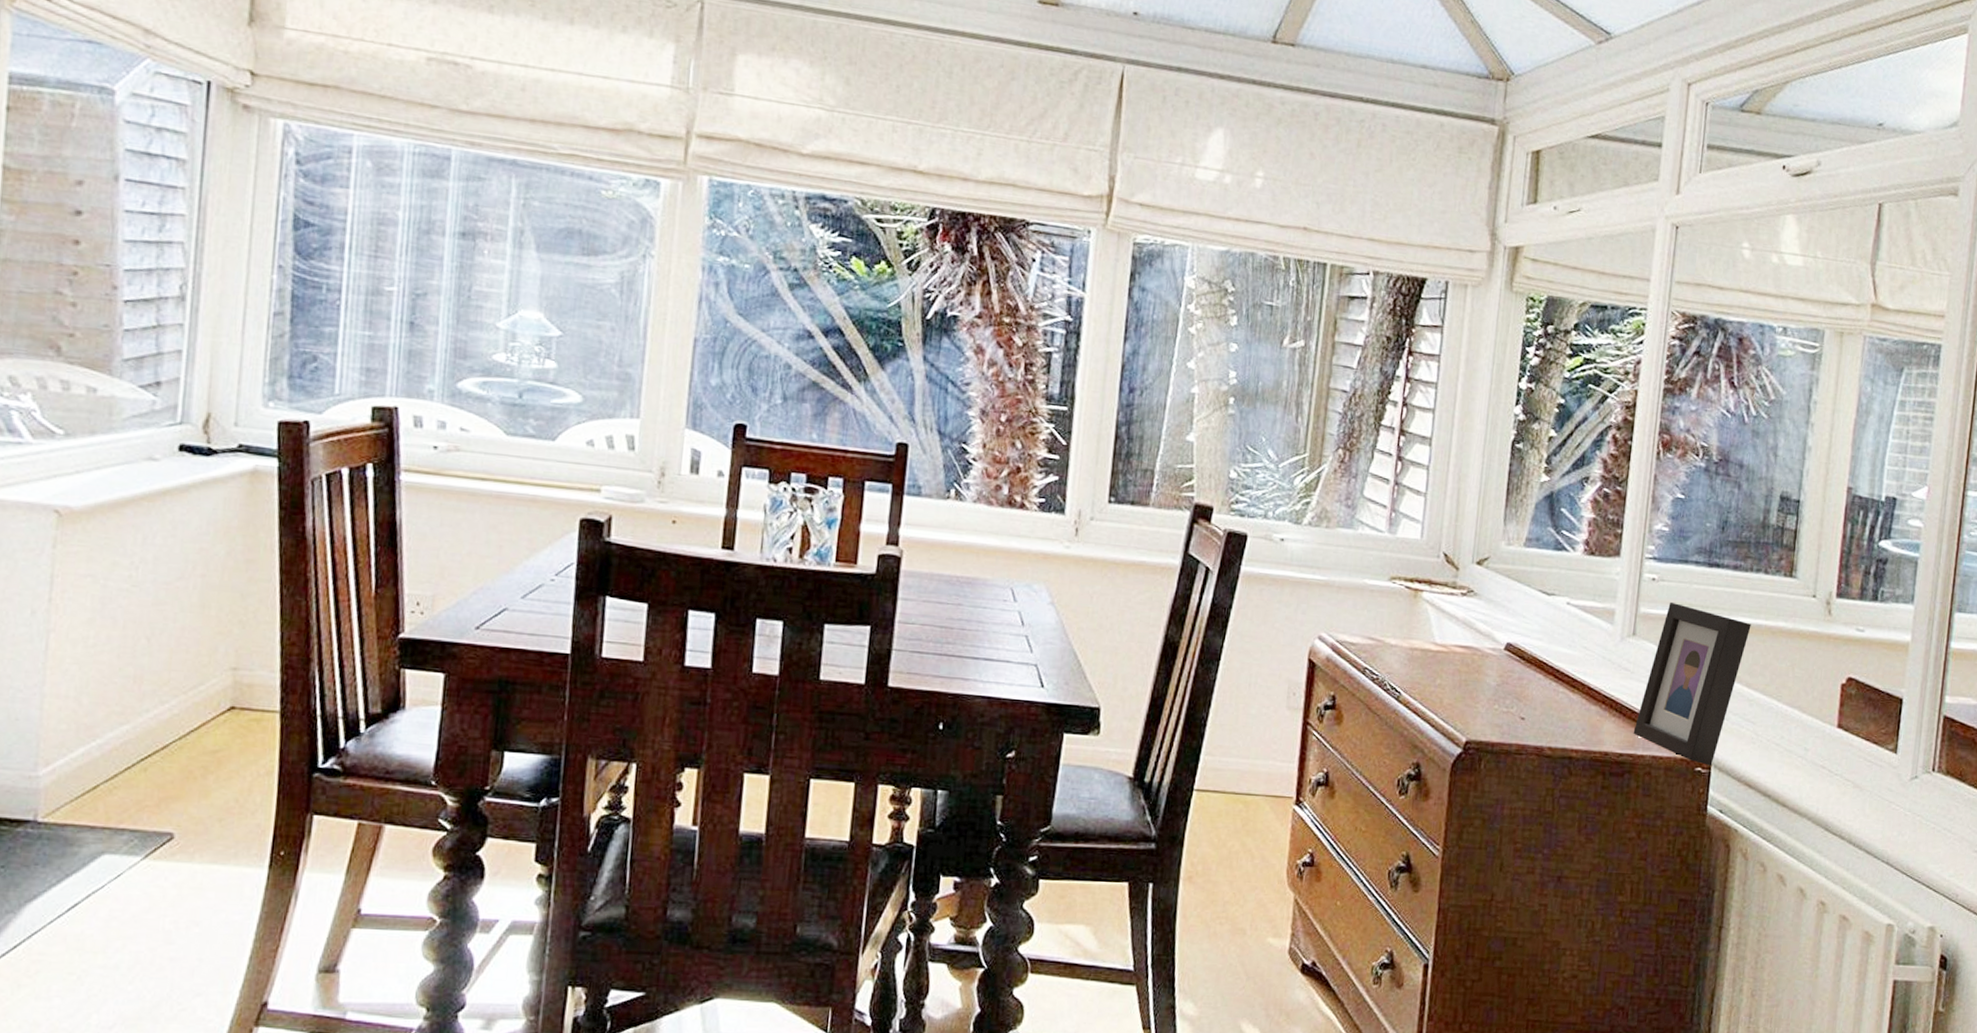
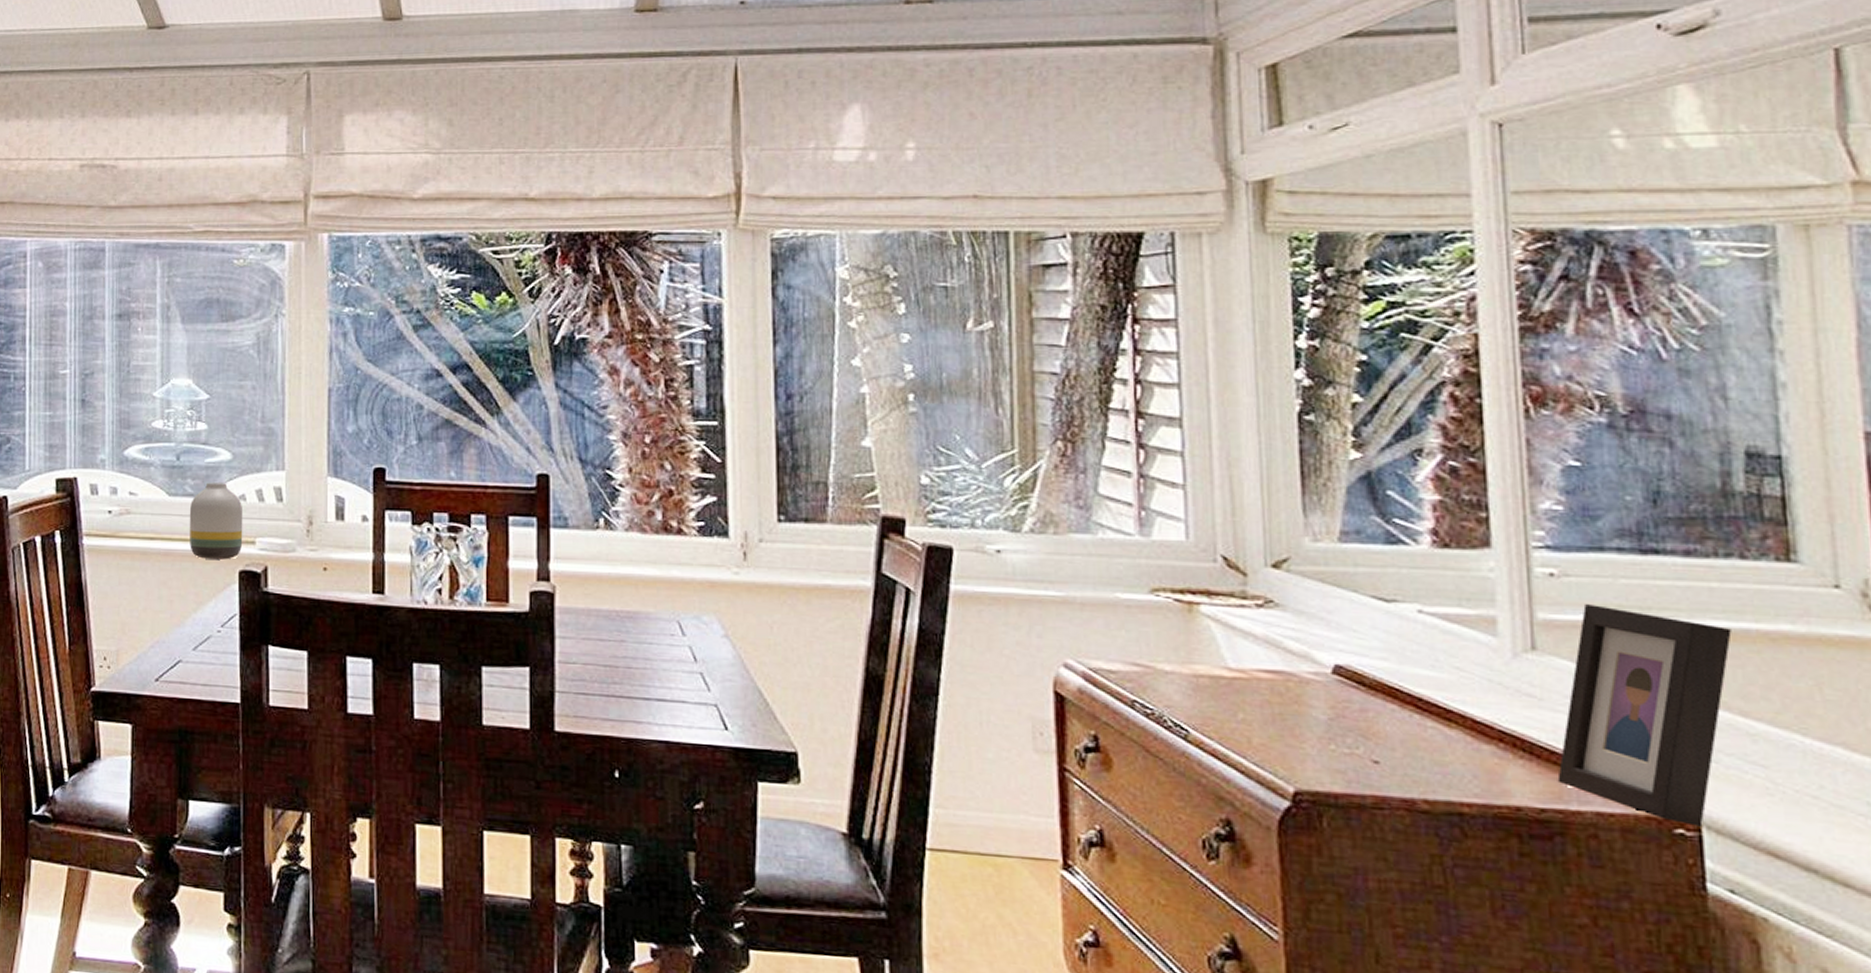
vase: none [526,424,590,507] -> present [189,482,243,560]

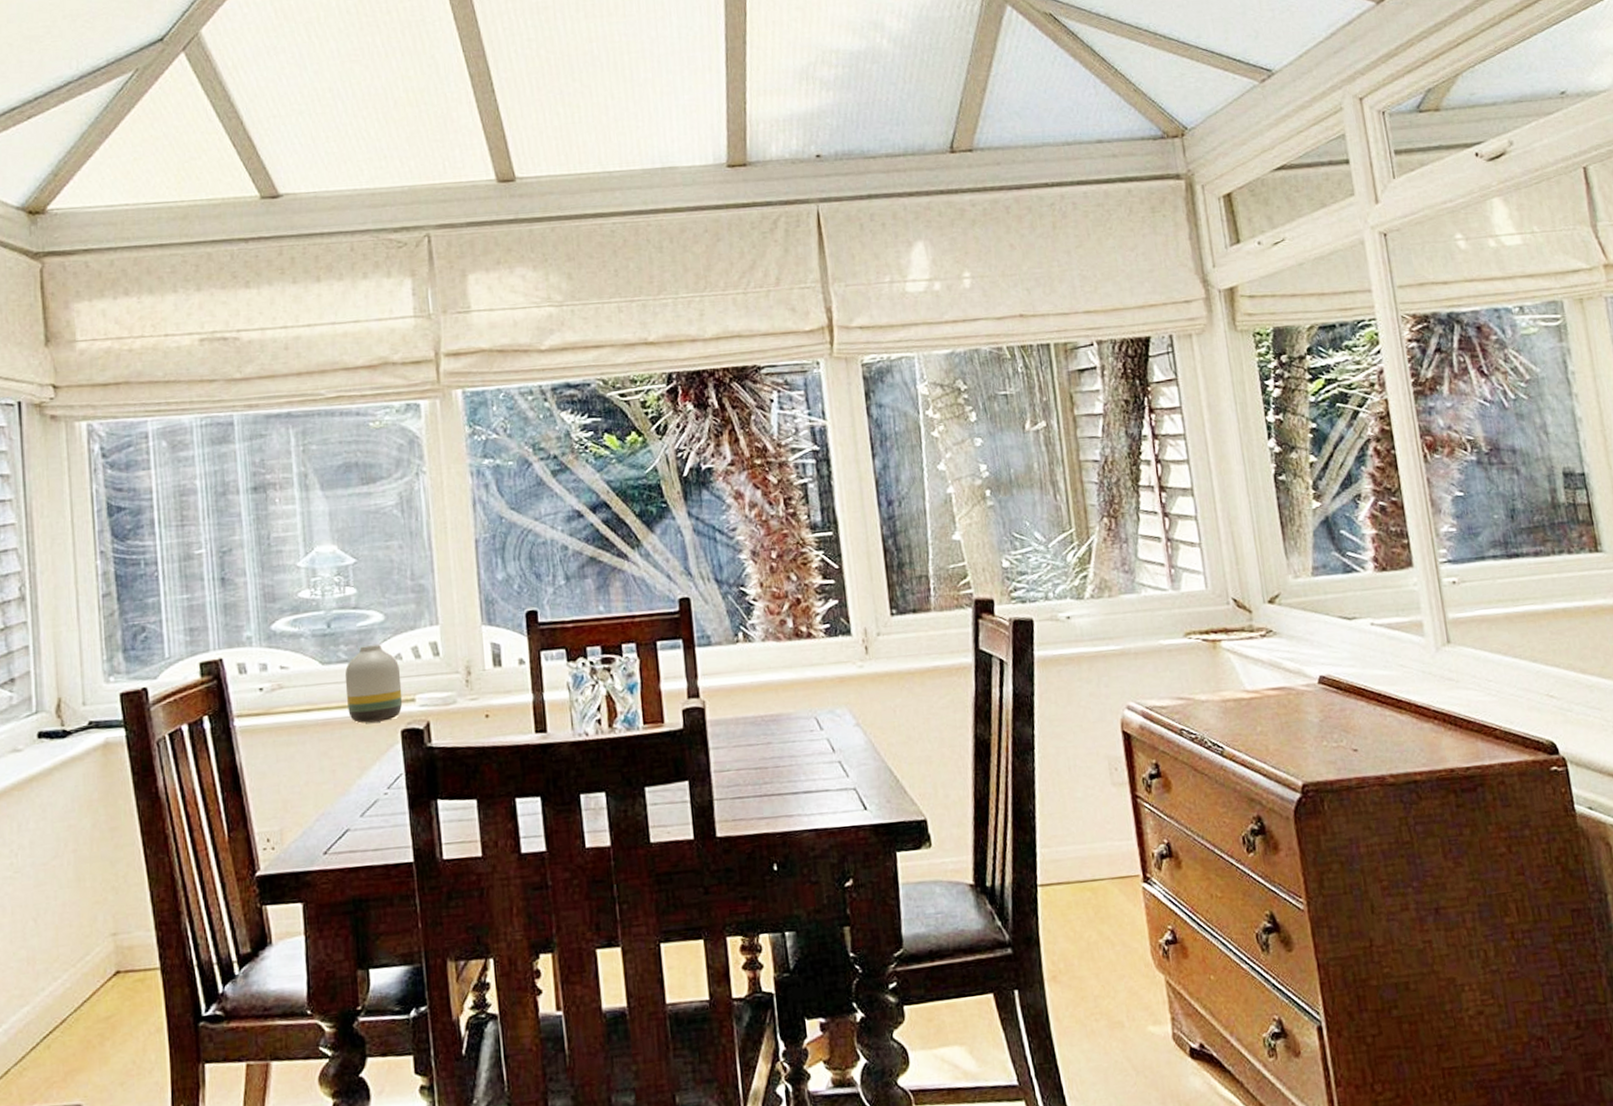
picture frame: present [1557,604,1732,827] -> none [1474,602,1570,763]

